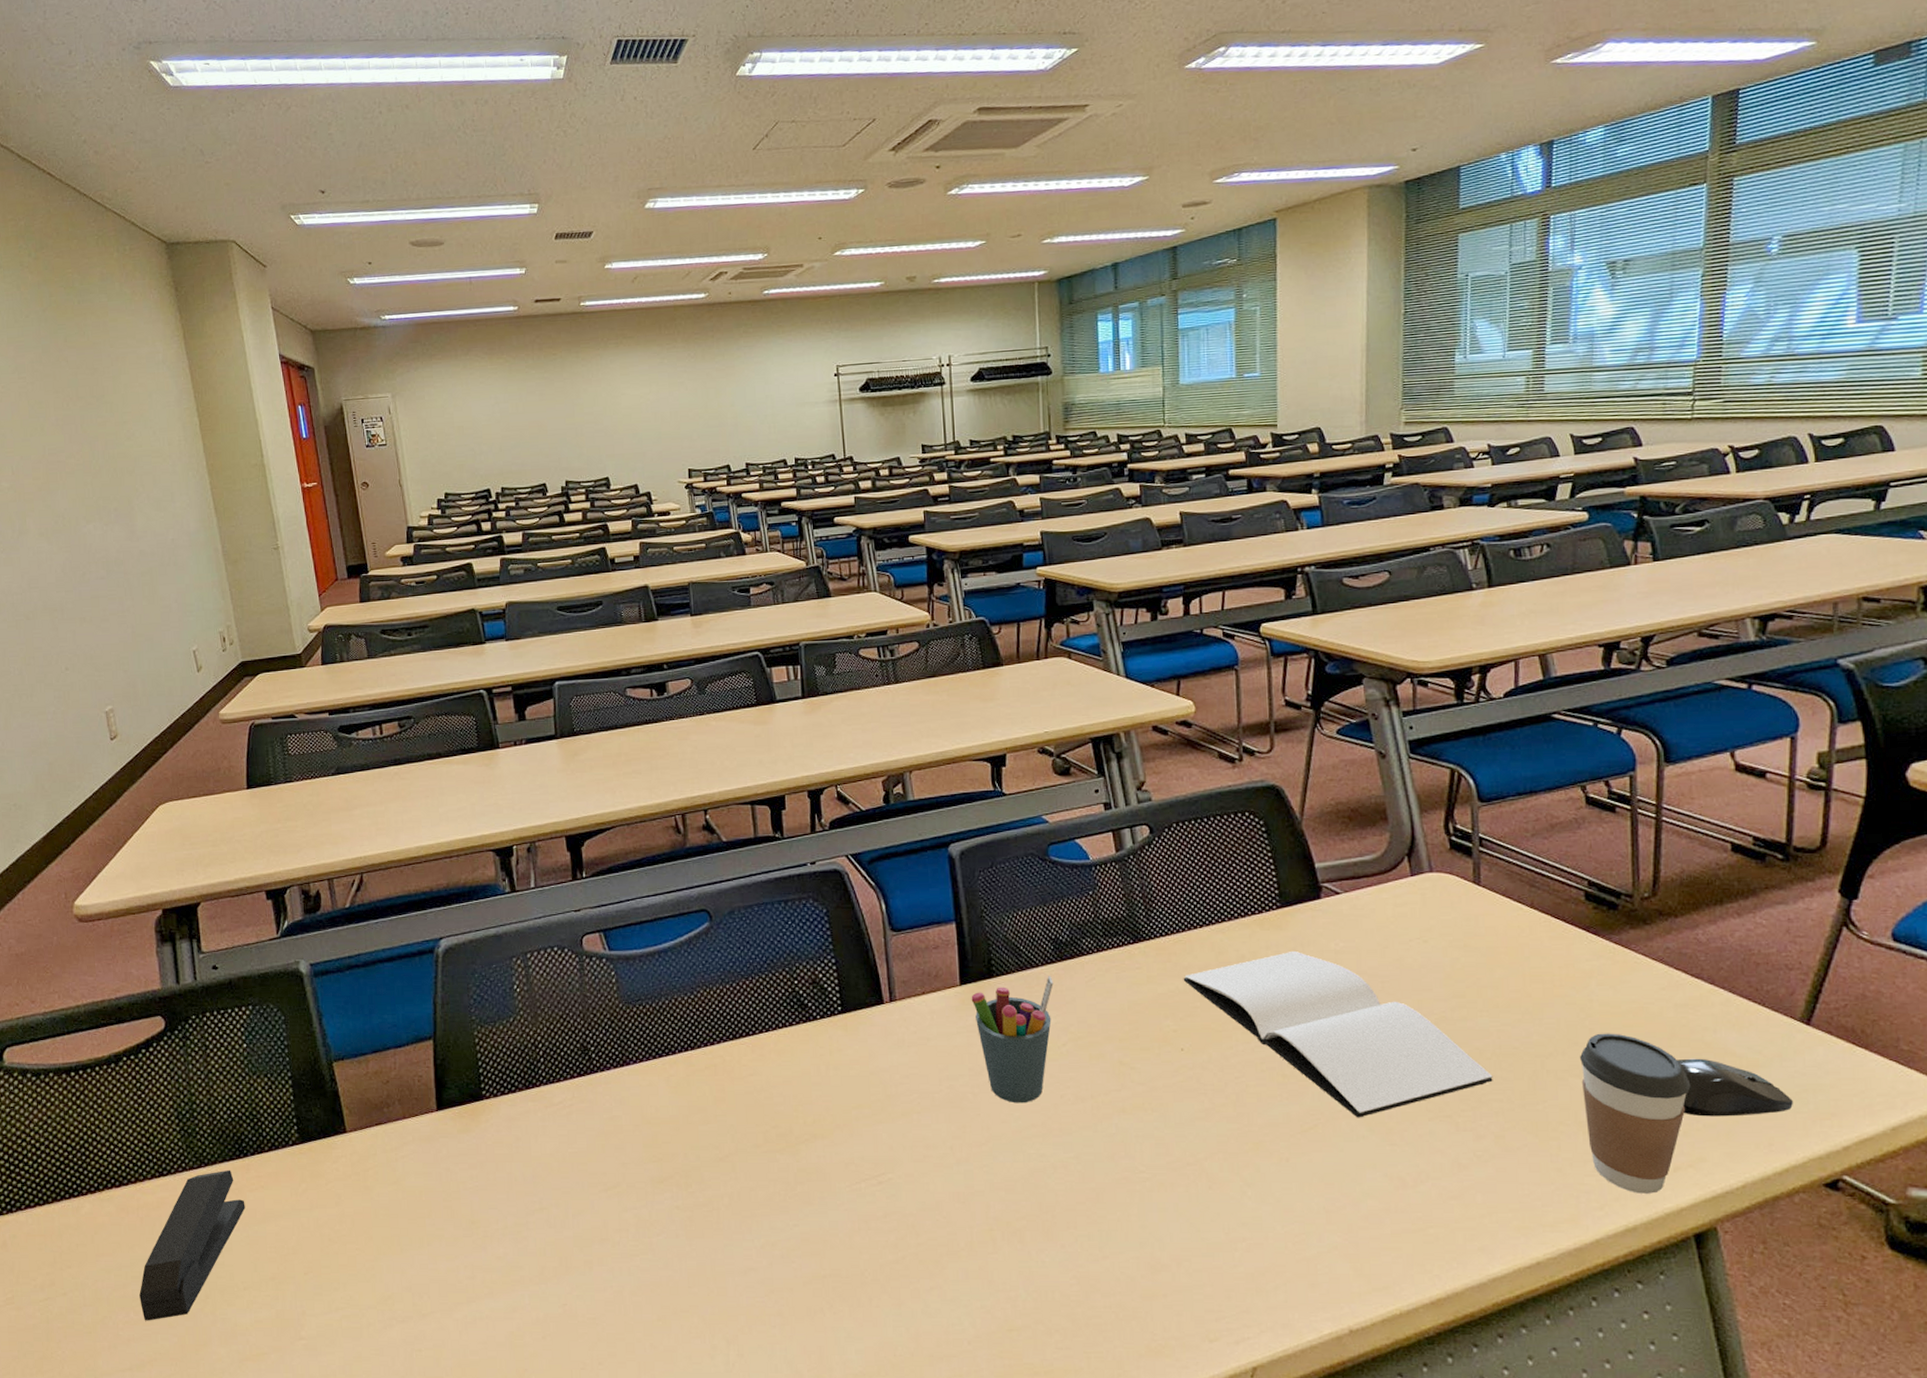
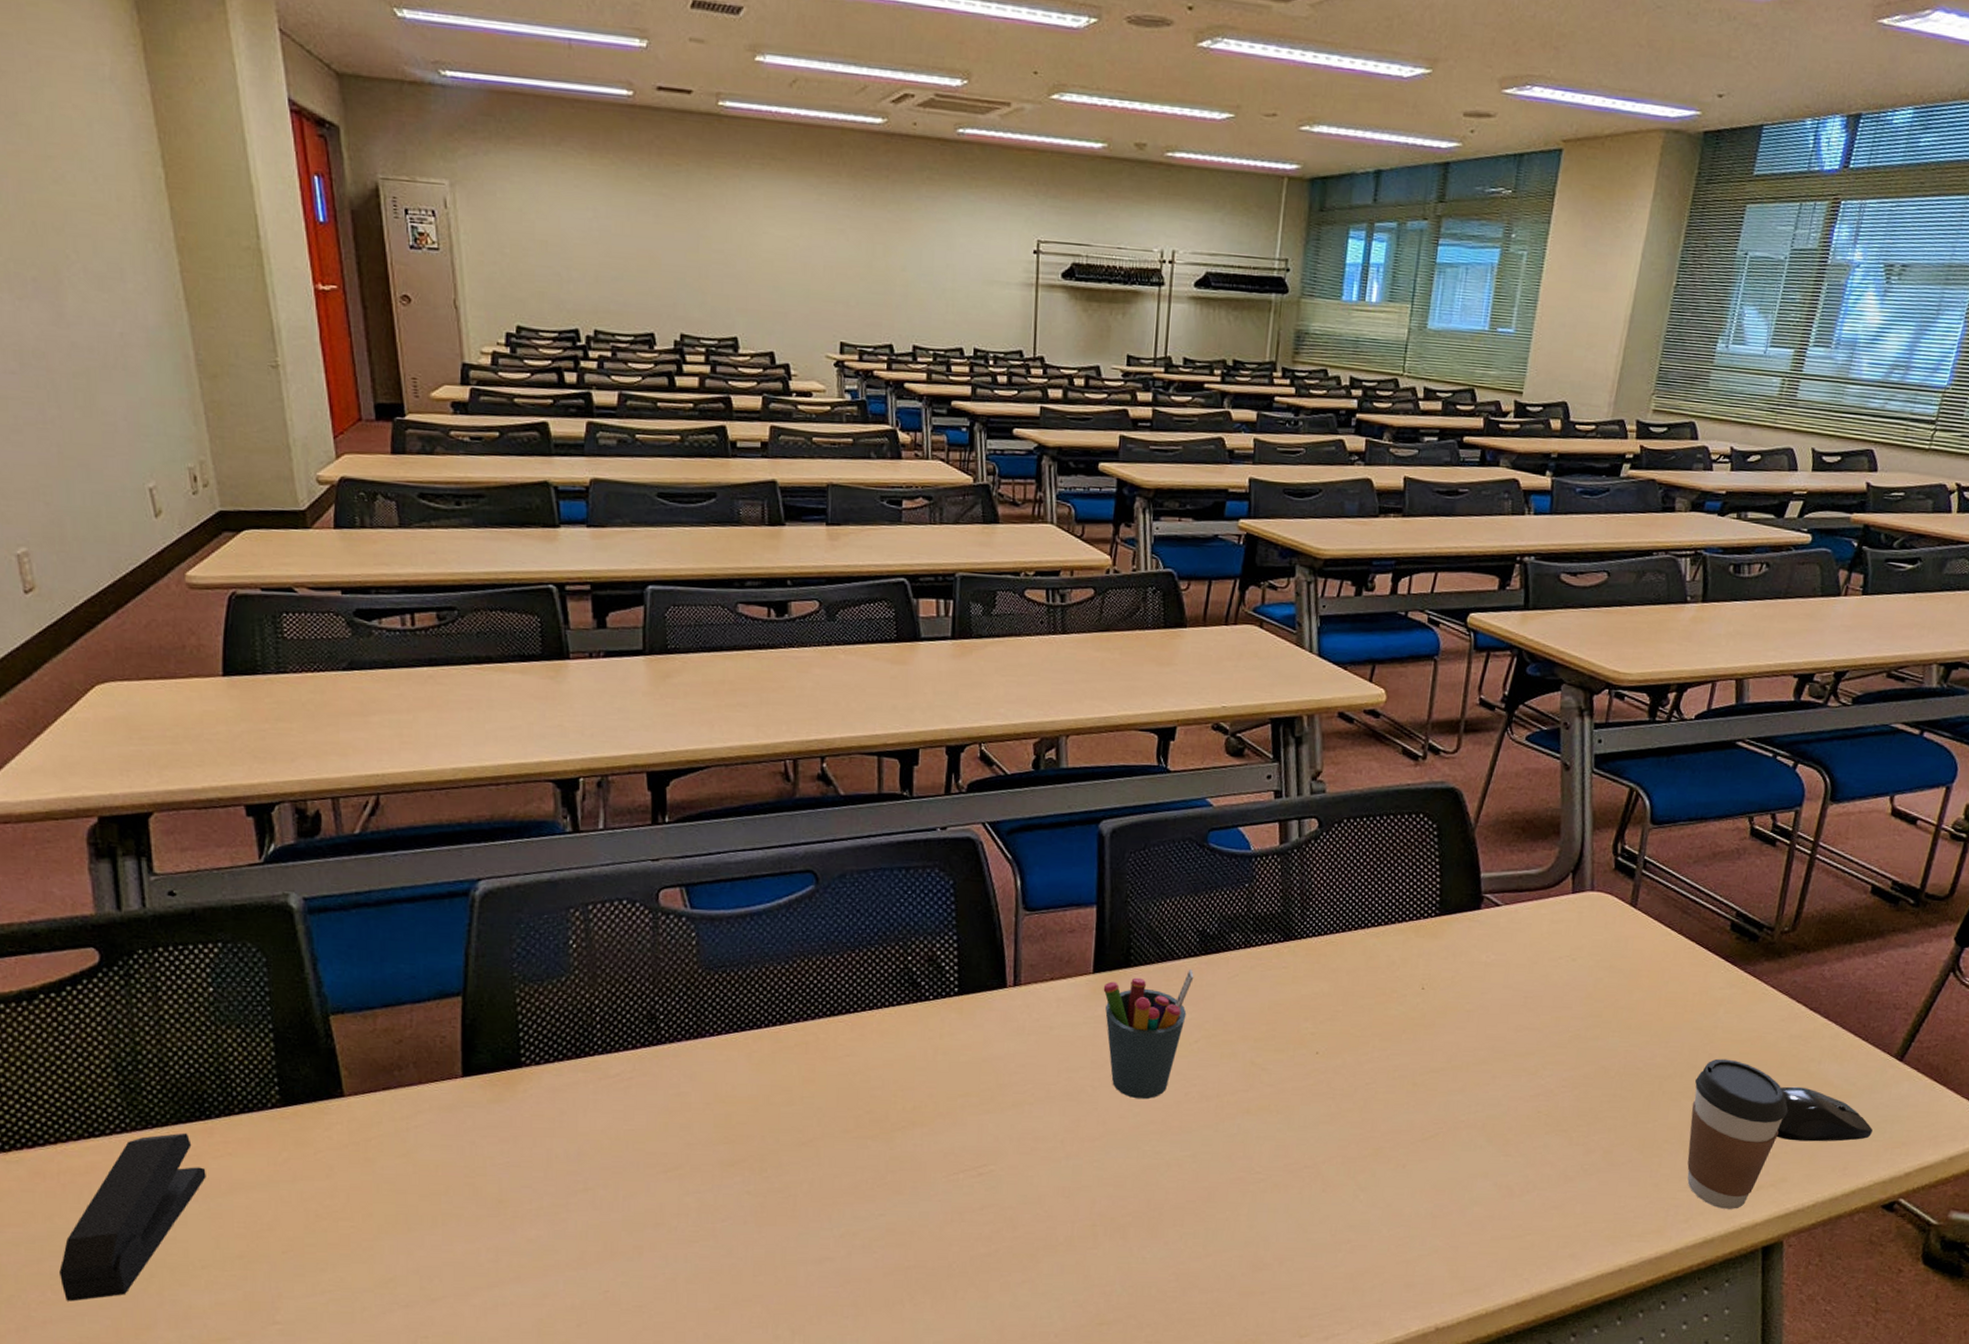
book: present [1183,950,1493,1118] -> none [1329,960,1613,1129]

